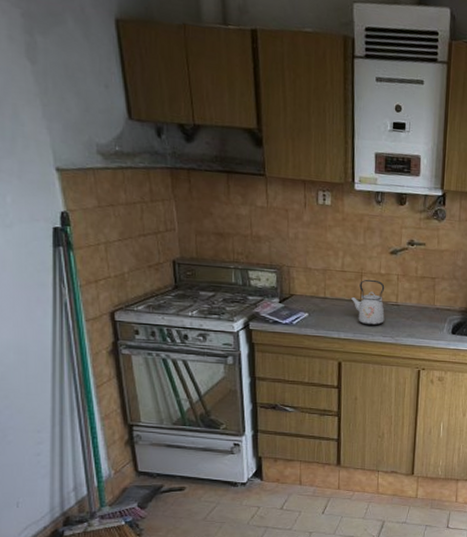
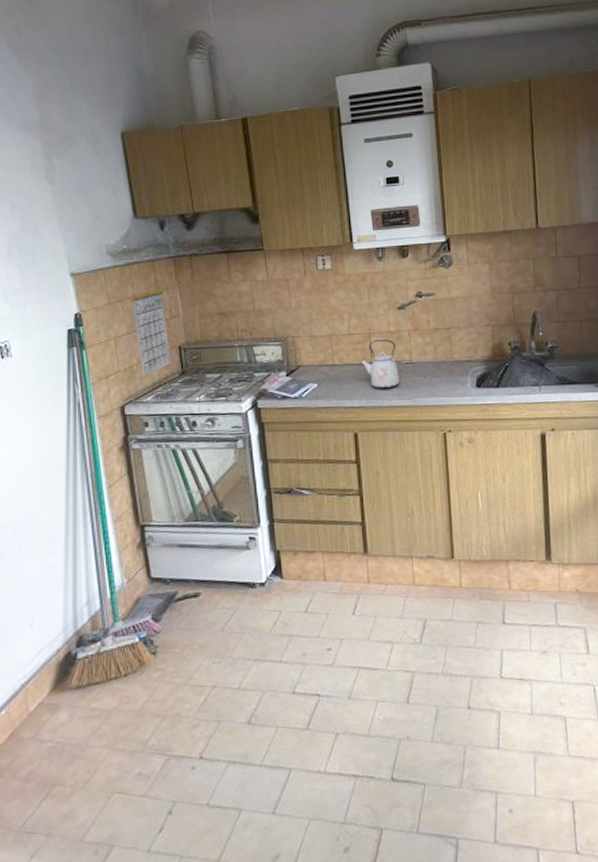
calendar: none [122,185,165,286] -> present [129,278,172,377]

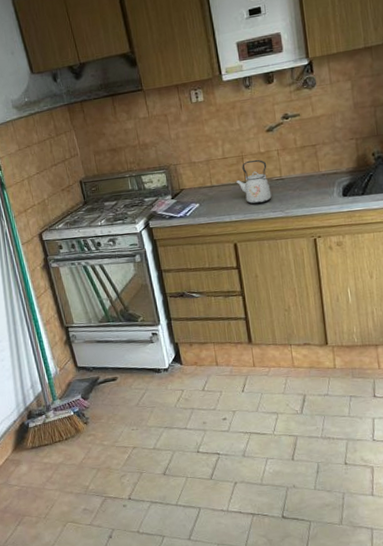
calendar: present [129,278,172,377] -> none [35,125,76,209]

